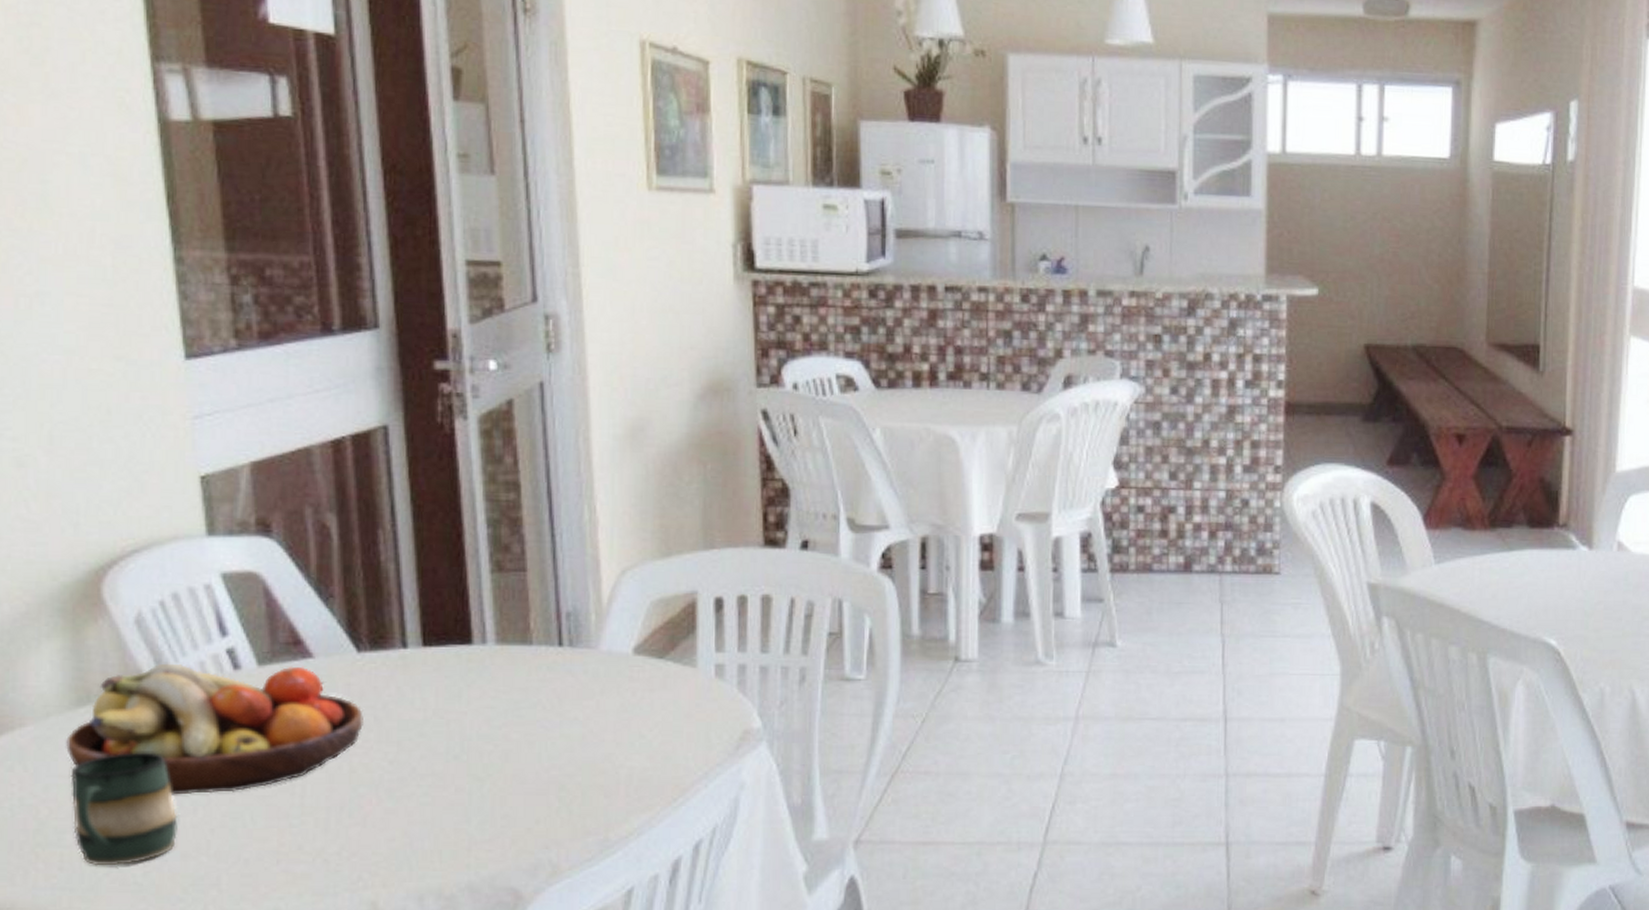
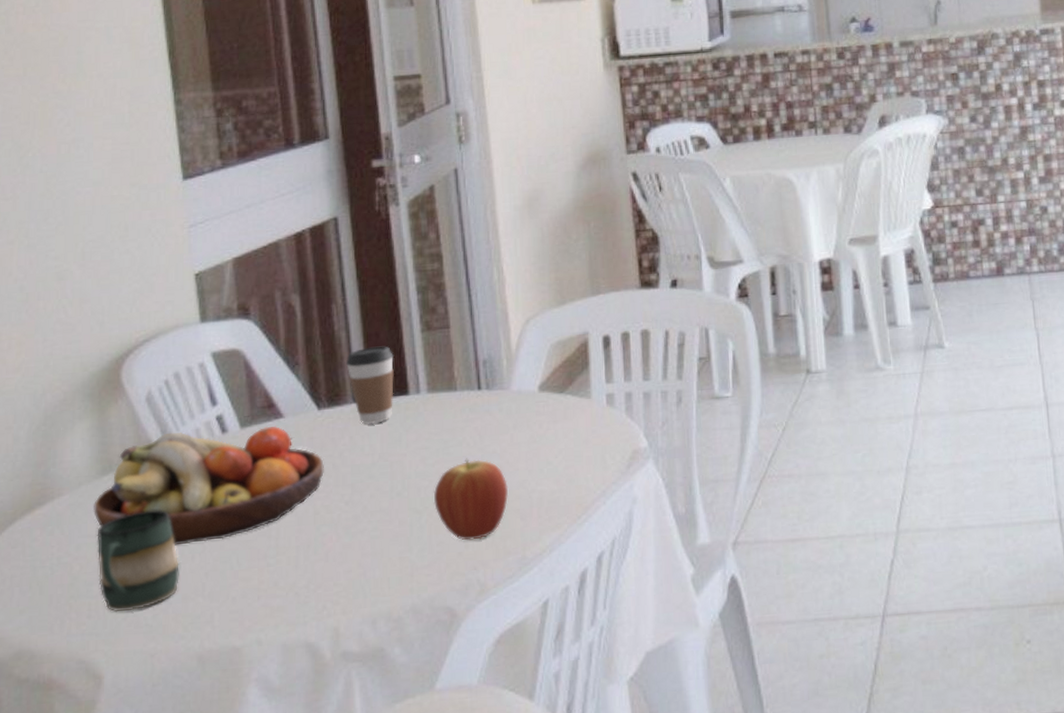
coffee cup: none [395,584,455,676] -> present [346,346,394,425]
fruit: none [500,723,590,816] -> present [434,458,508,541]

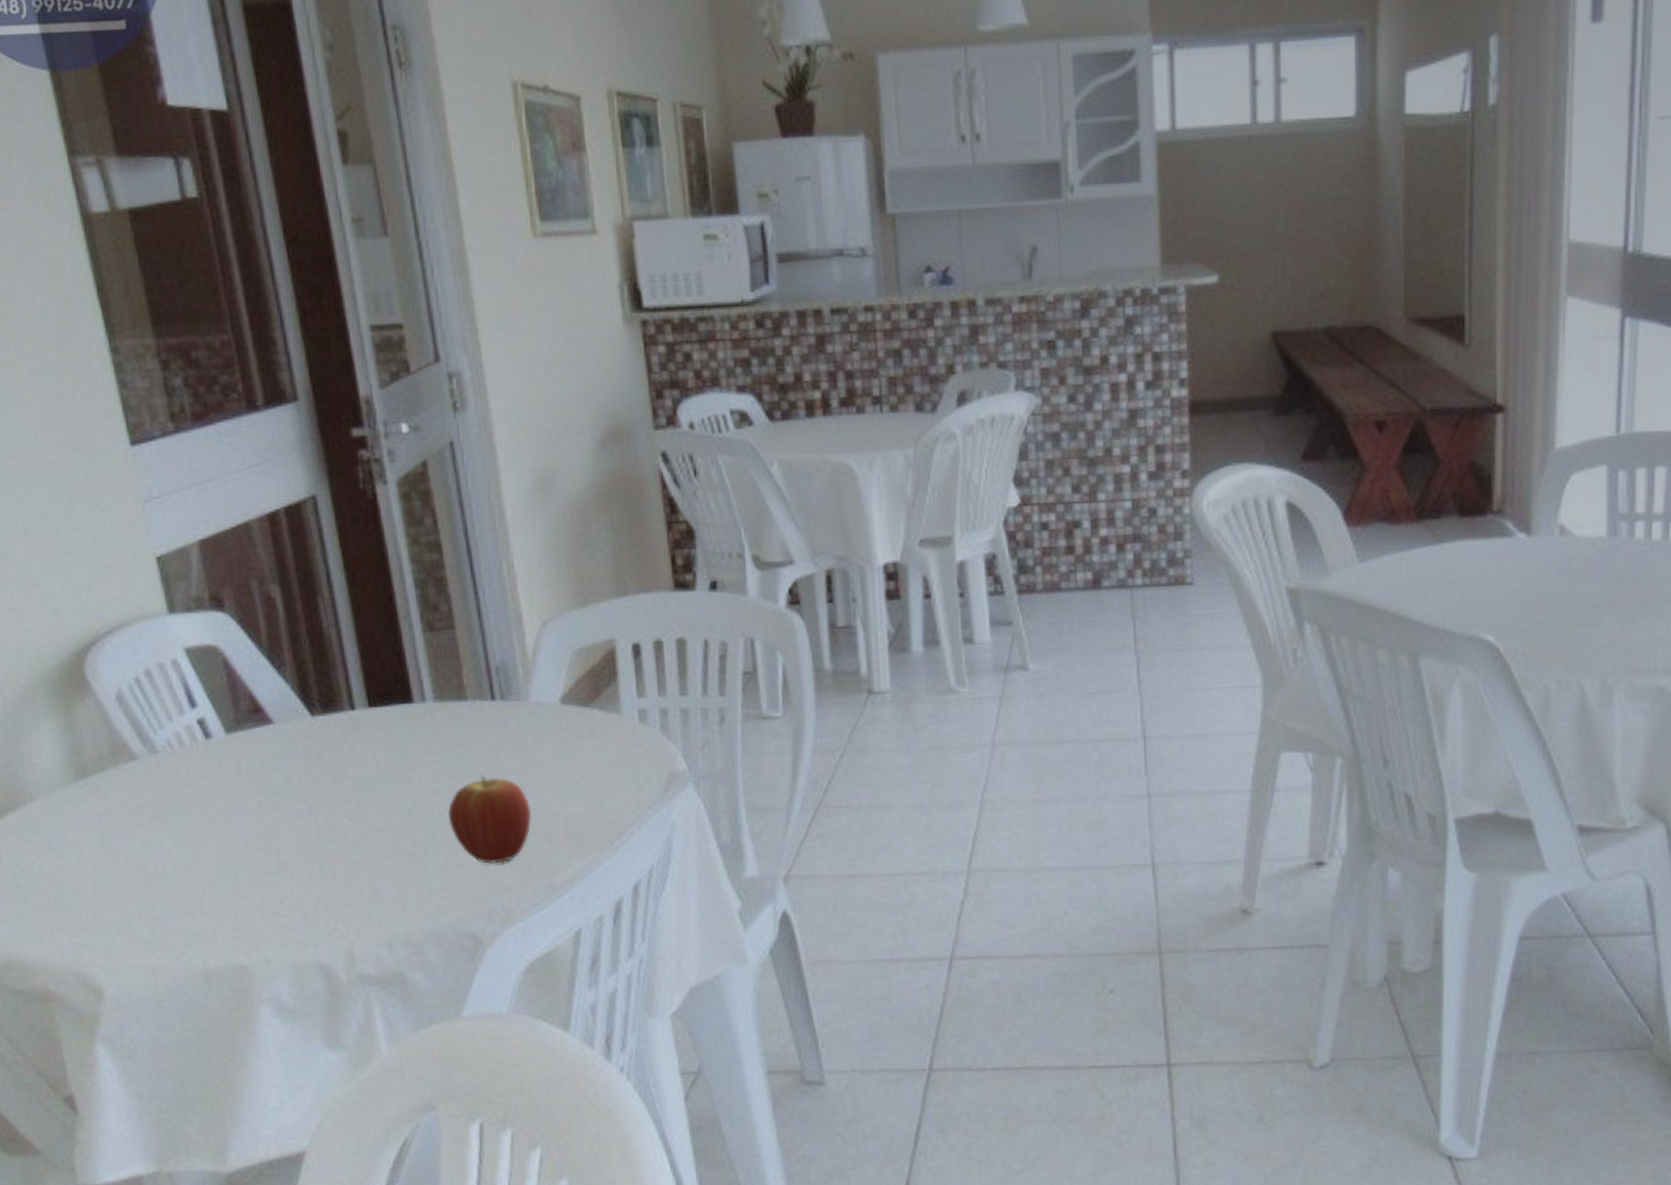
fruit bowl: present [93,425,324,546] -> none [71,732,324,858]
mug: present [97,509,179,613] -> none [78,819,175,926]
coffee cup: present [346,346,394,425] -> none [339,647,396,735]

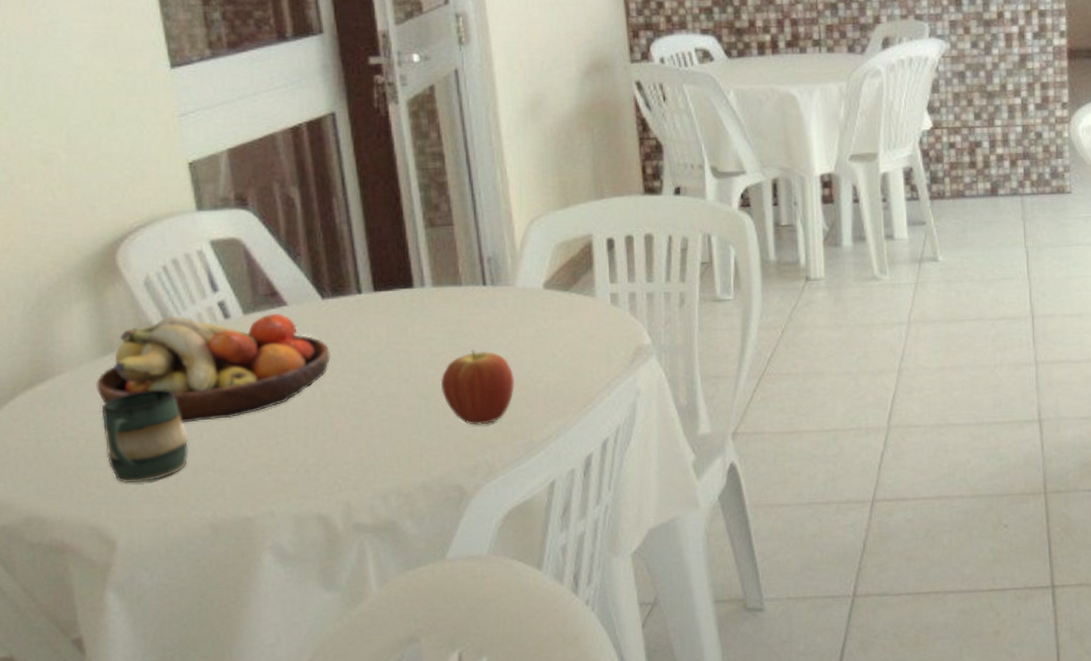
fruit bowl: none [71,732,324,858] -> present [96,313,330,423]
mug: none [78,819,175,926] -> present [101,389,188,484]

